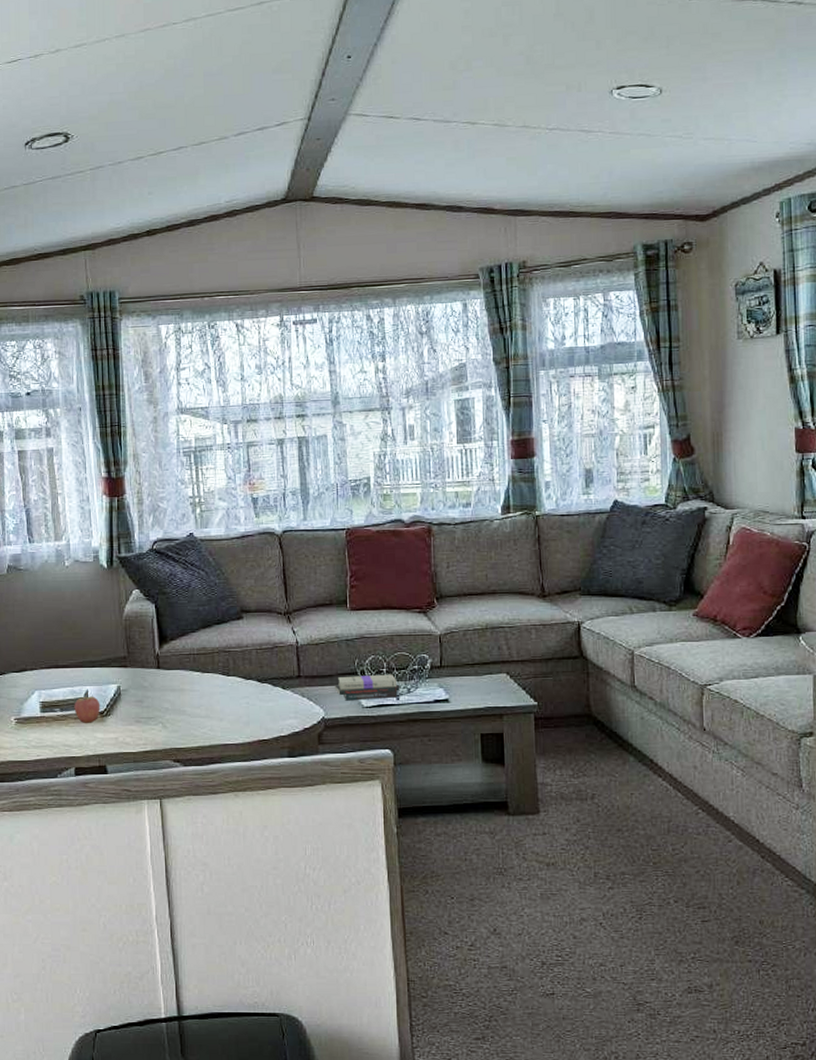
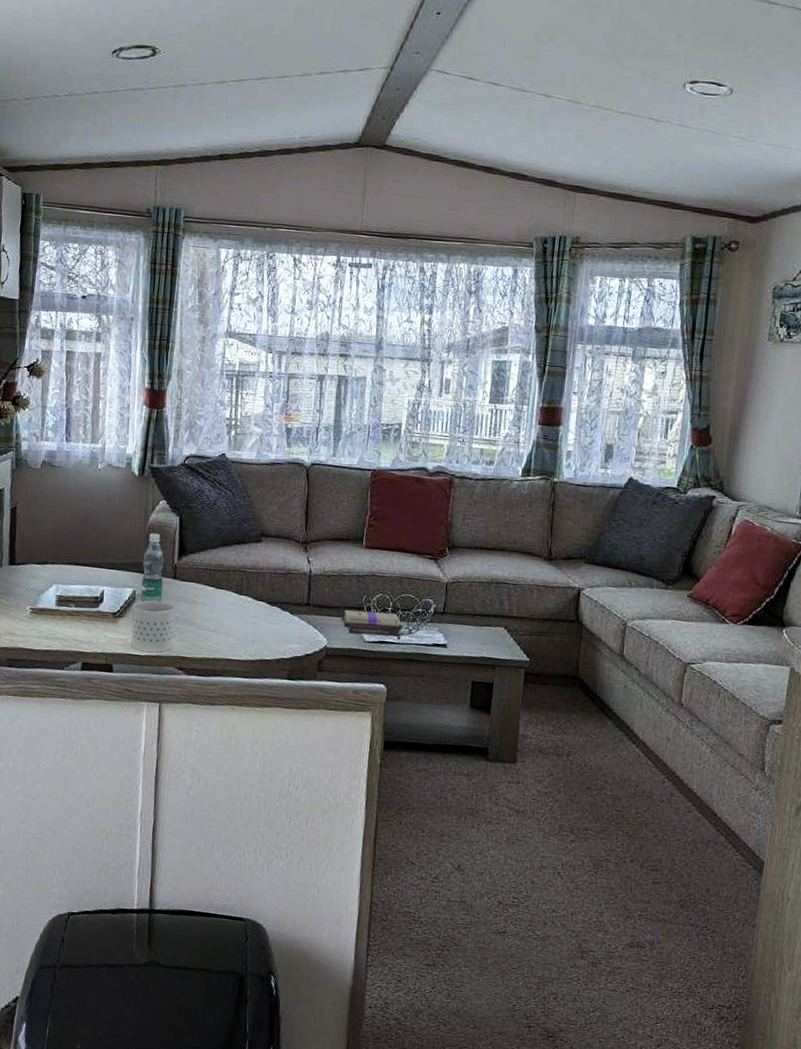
fruit: present [74,691,101,724] -> none [88,591,115,623]
mug: none [118,694,166,748] -> present [130,600,176,653]
bottle: none [123,624,149,697] -> present [140,533,165,603]

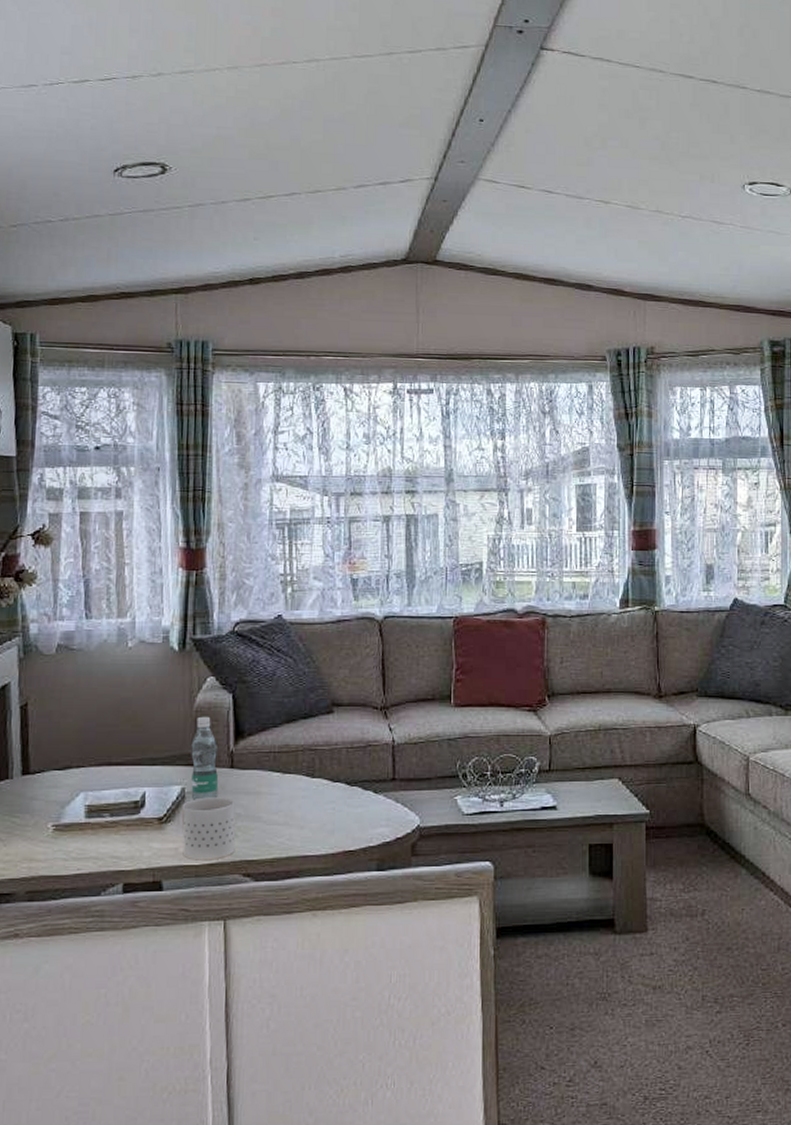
books: present [340,610,402,637] -> none [433,778,505,807]

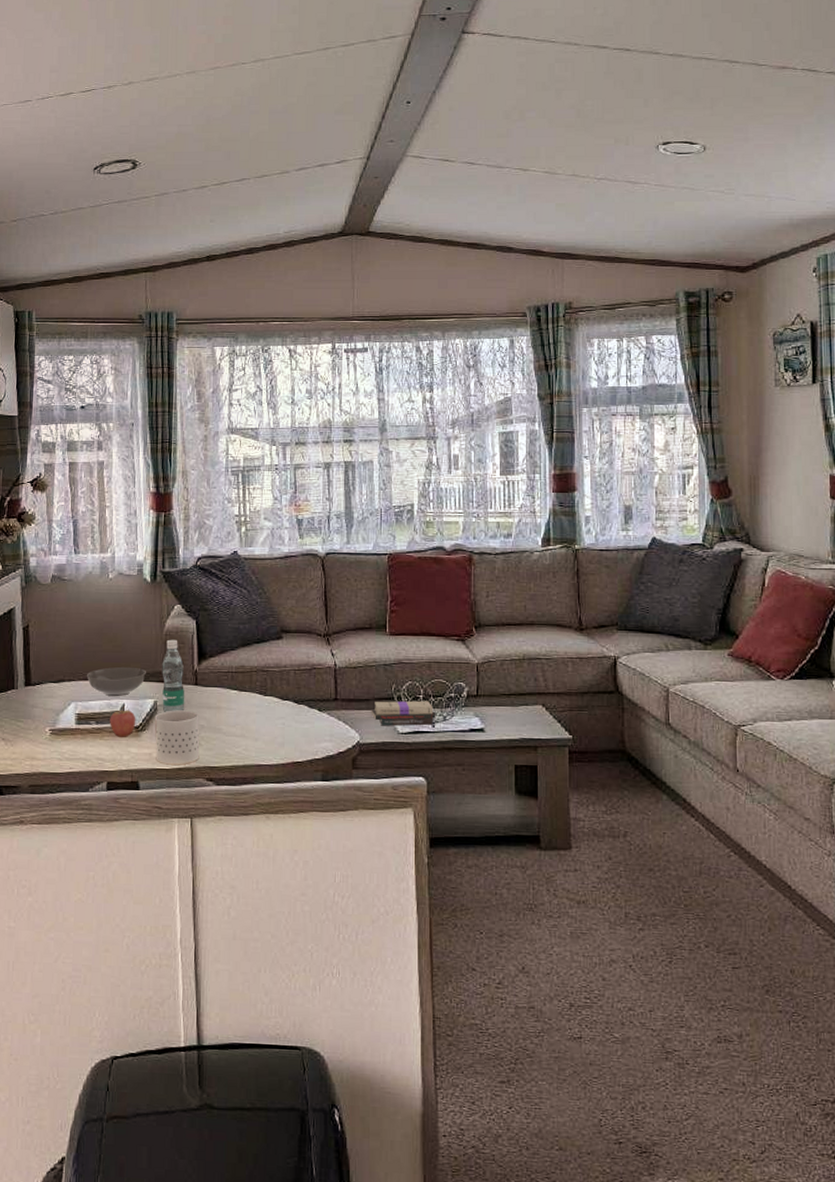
bowl: none [99,749,172,783] -> present [86,666,146,696]
fruit: none [127,793,160,832] -> present [110,705,136,738]
books: none [433,778,505,807] -> present [371,700,436,727]

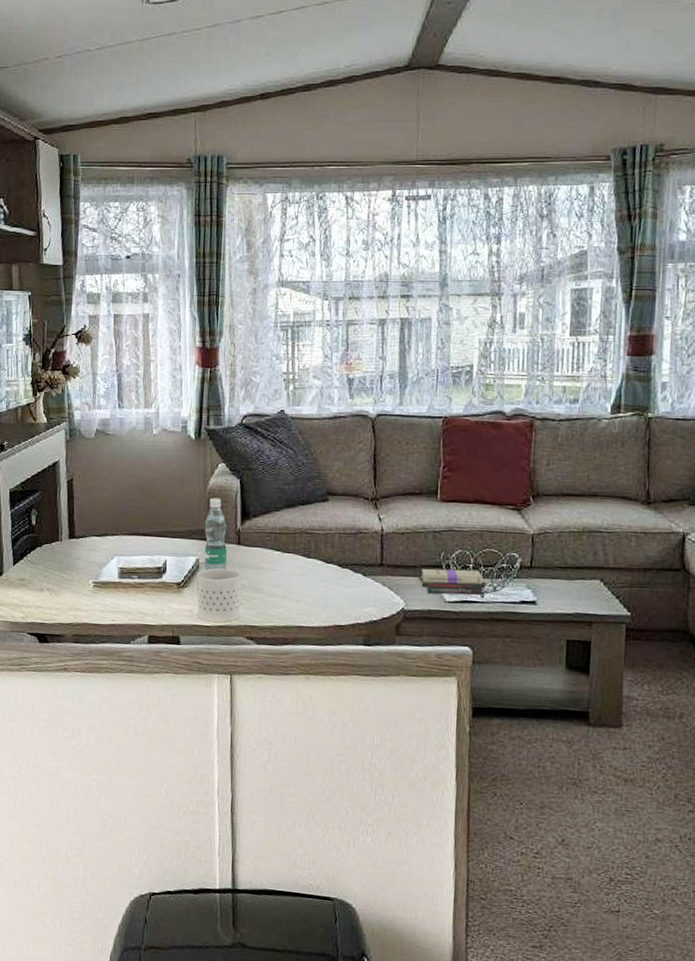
bowl: present [86,666,146,696] -> none [129,523,189,552]
fruit: present [110,705,136,738] -> none [152,561,178,594]

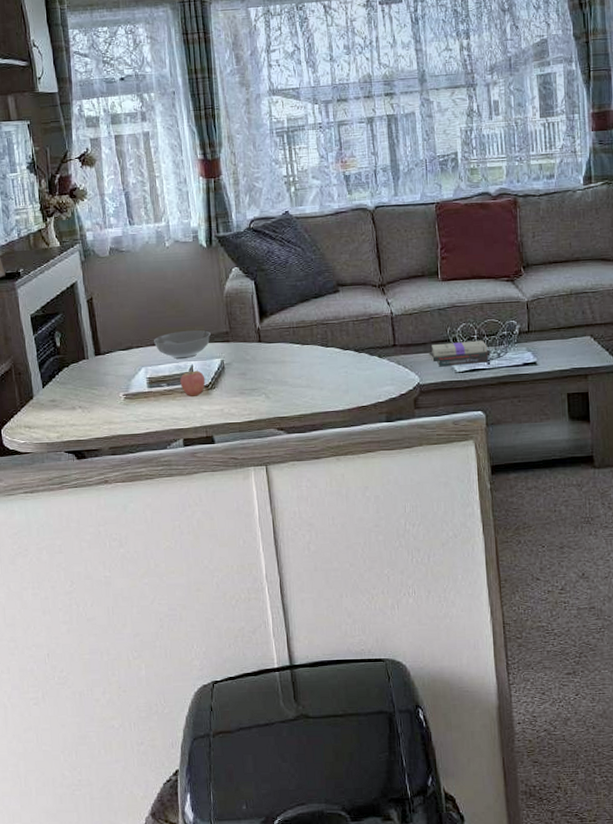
bowl: none [129,523,189,552] -> present [153,330,211,359]
fruit: none [152,561,178,594] -> present [180,366,206,398]
mug: present [196,568,241,623] -> none [222,366,269,419]
bottle: present [204,497,228,571] -> none [225,300,251,370]

